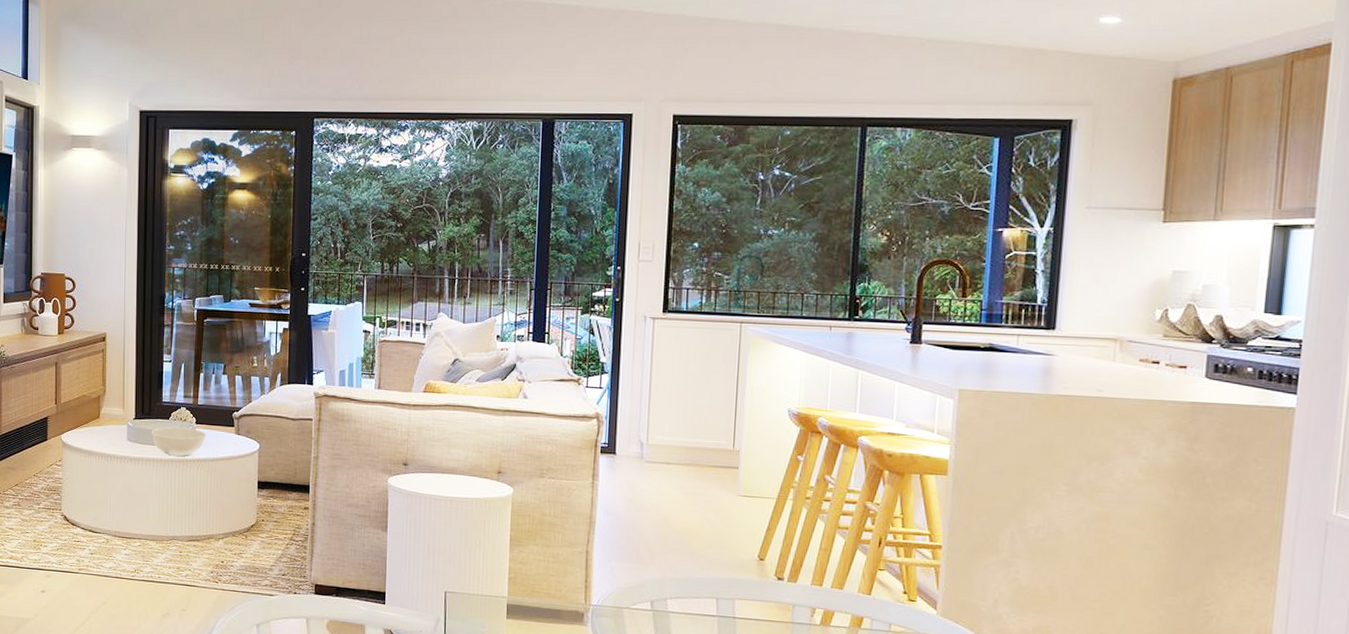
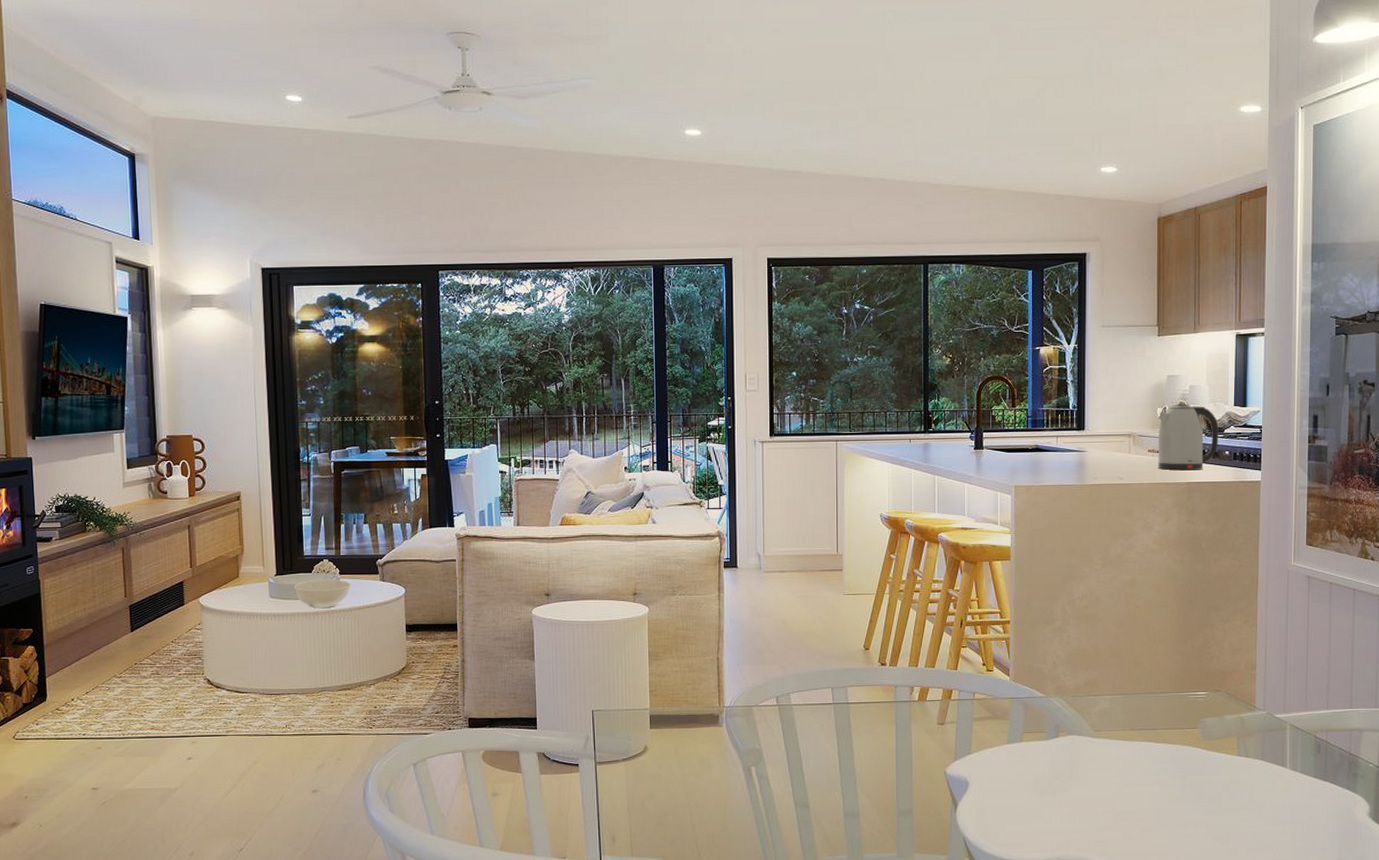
kettle: none [1152,306,1241,388] -> present [1158,404,1219,471]

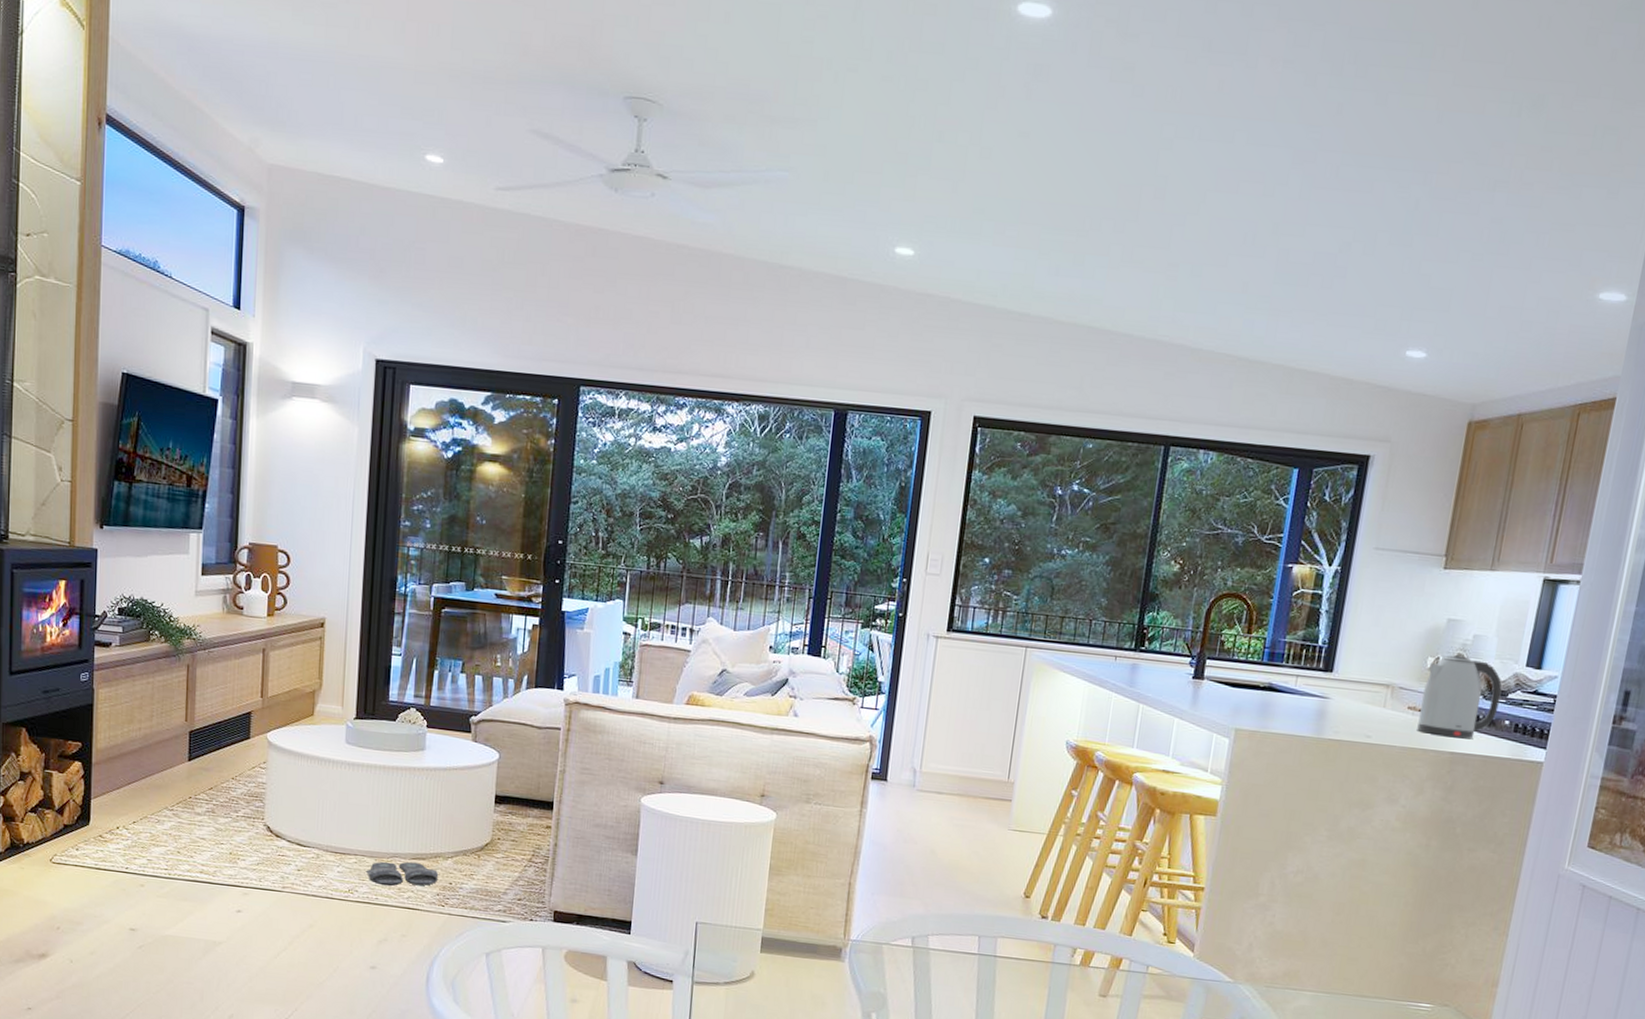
bowl: present [294,579,351,609] -> none [374,729,439,764]
slippers: none [299,693,364,717] -> present [365,861,439,886]

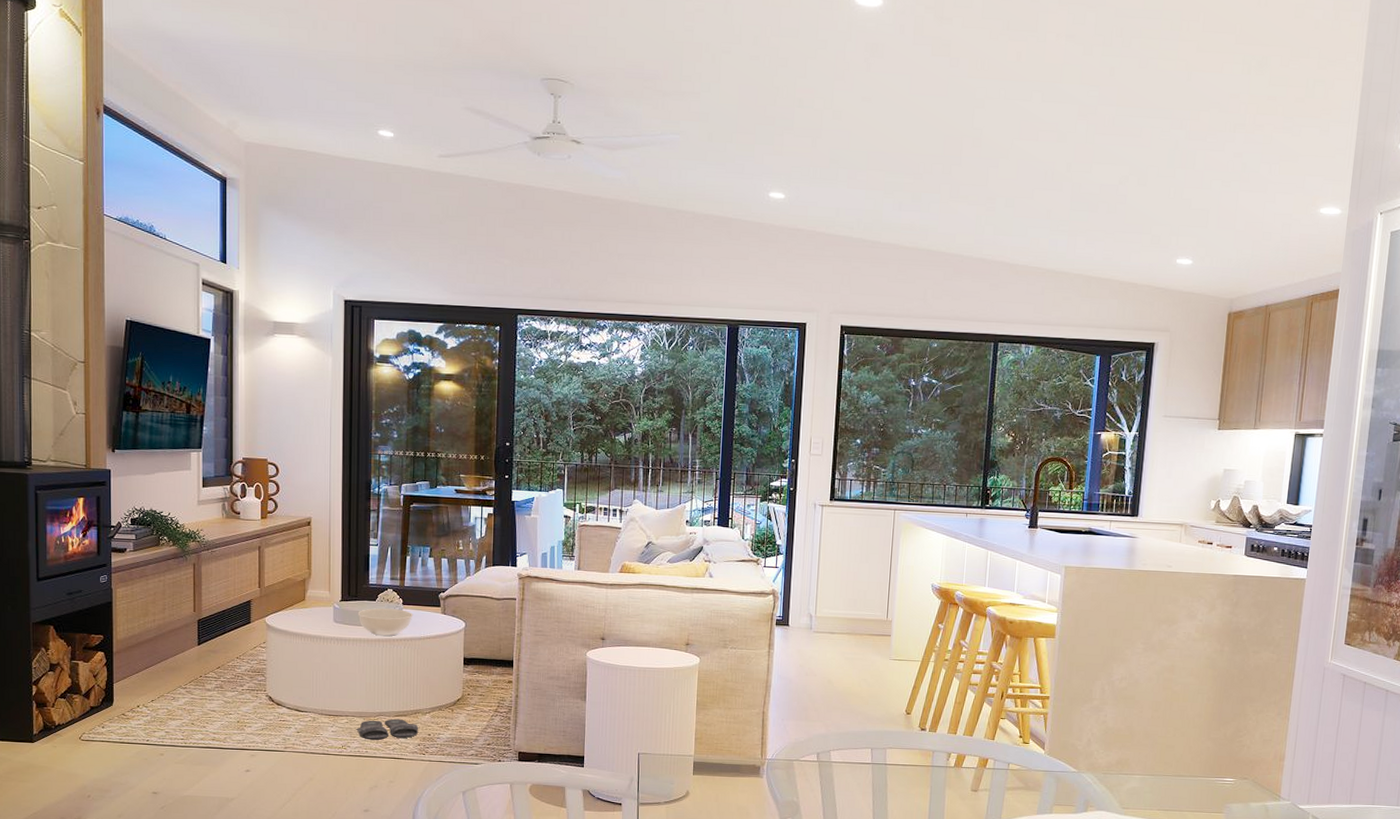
bowl: none [374,729,439,764] -> present [357,608,413,637]
kettle: present [1417,655,1503,739] -> none [1207,498,1270,564]

